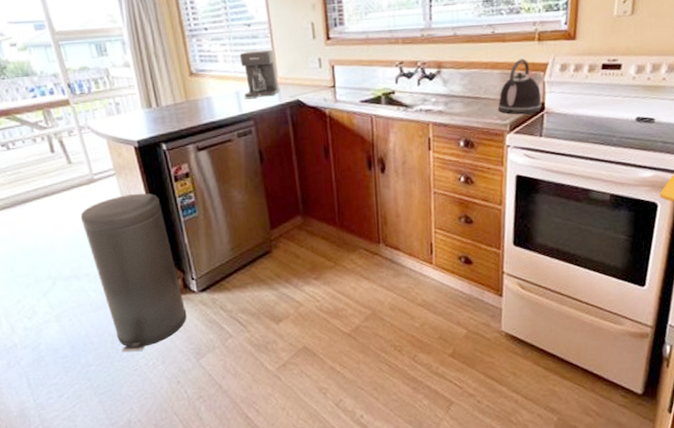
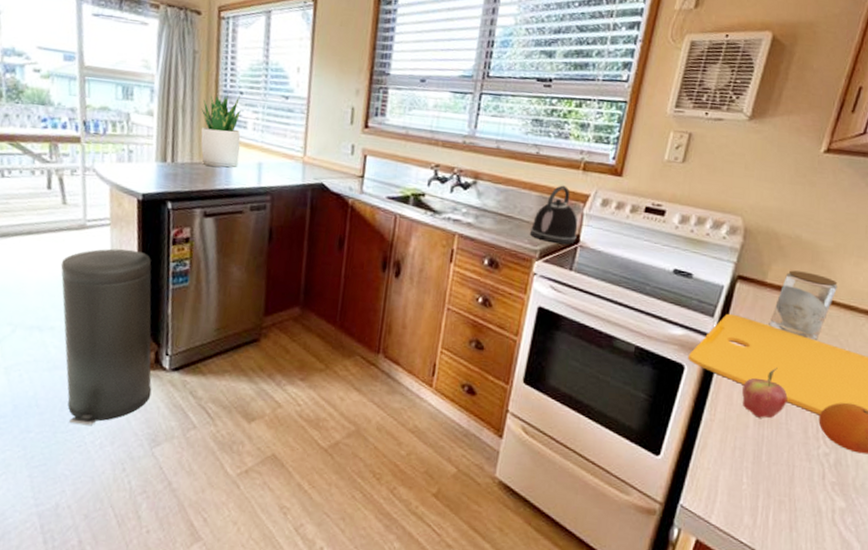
planter: none [172,31,218,104] -> present [200,93,241,168]
coffee maker: present [239,49,280,99] -> none [267,123,307,175]

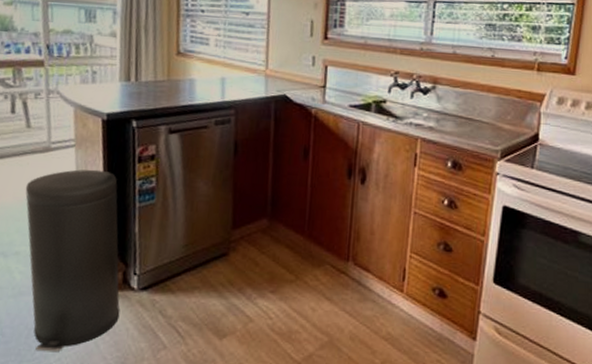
planter: present [200,93,241,168] -> none [163,12,203,85]
kettle: present [530,185,578,244] -> none [490,86,536,143]

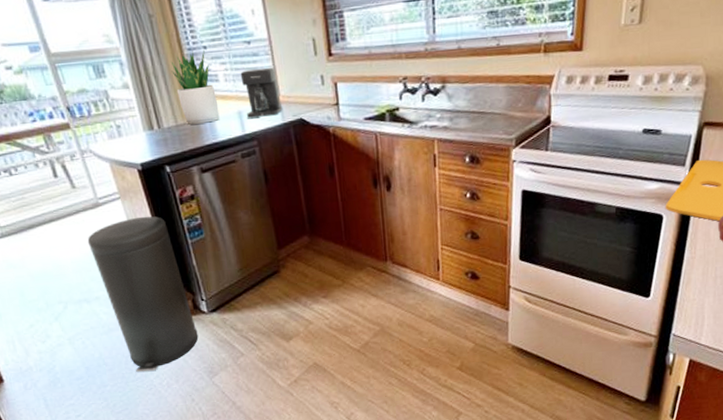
planter: none [163,12,203,85] -> present [171,49,220,125]
coffee maker: none [230,39,268,88] -> present [240,67,283,119]

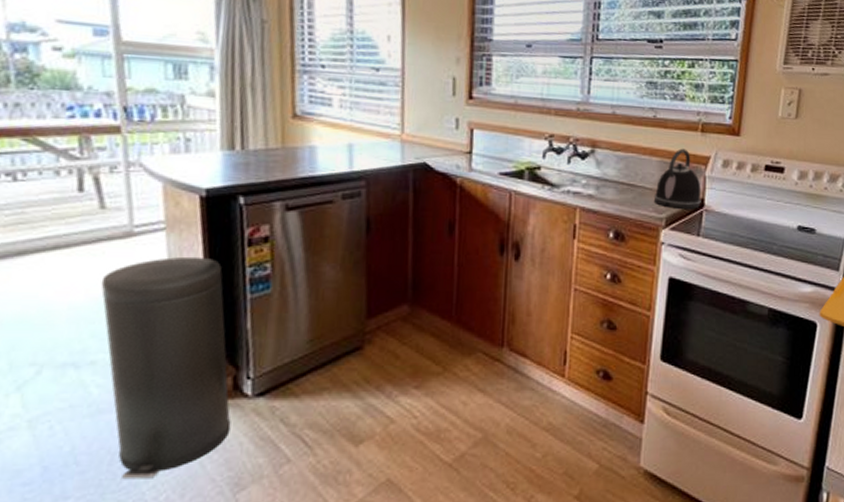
planter: present [171,49,220,125] -> none [275,67,326,153]
coffee maker: present [240,67,283,119] -> none [359,99,405,155]
kettle: none [503,71,548,129] -> present [653,148,701,210]

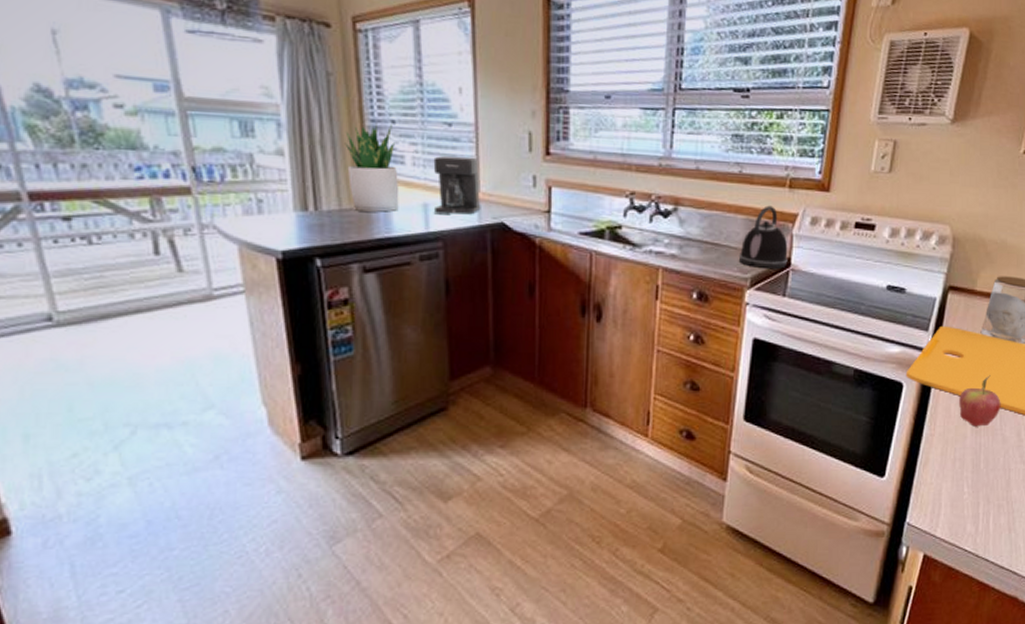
pedal bin: present [101,256,231,480] -> none [185,319,323,533]
planter: none [275,67,326,153] -> present [345,123,400,213]
coffee maker: none [359,99,405,155] -> present [433,156,481,215]

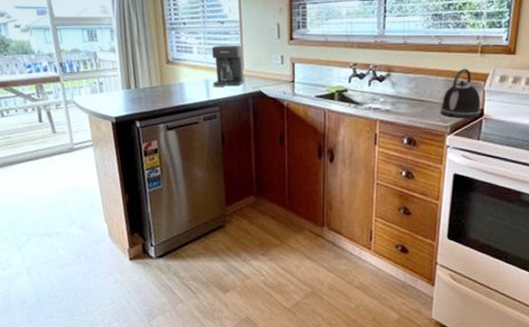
planter: present [345,123,400,213] -> none [153,25,189,88]

